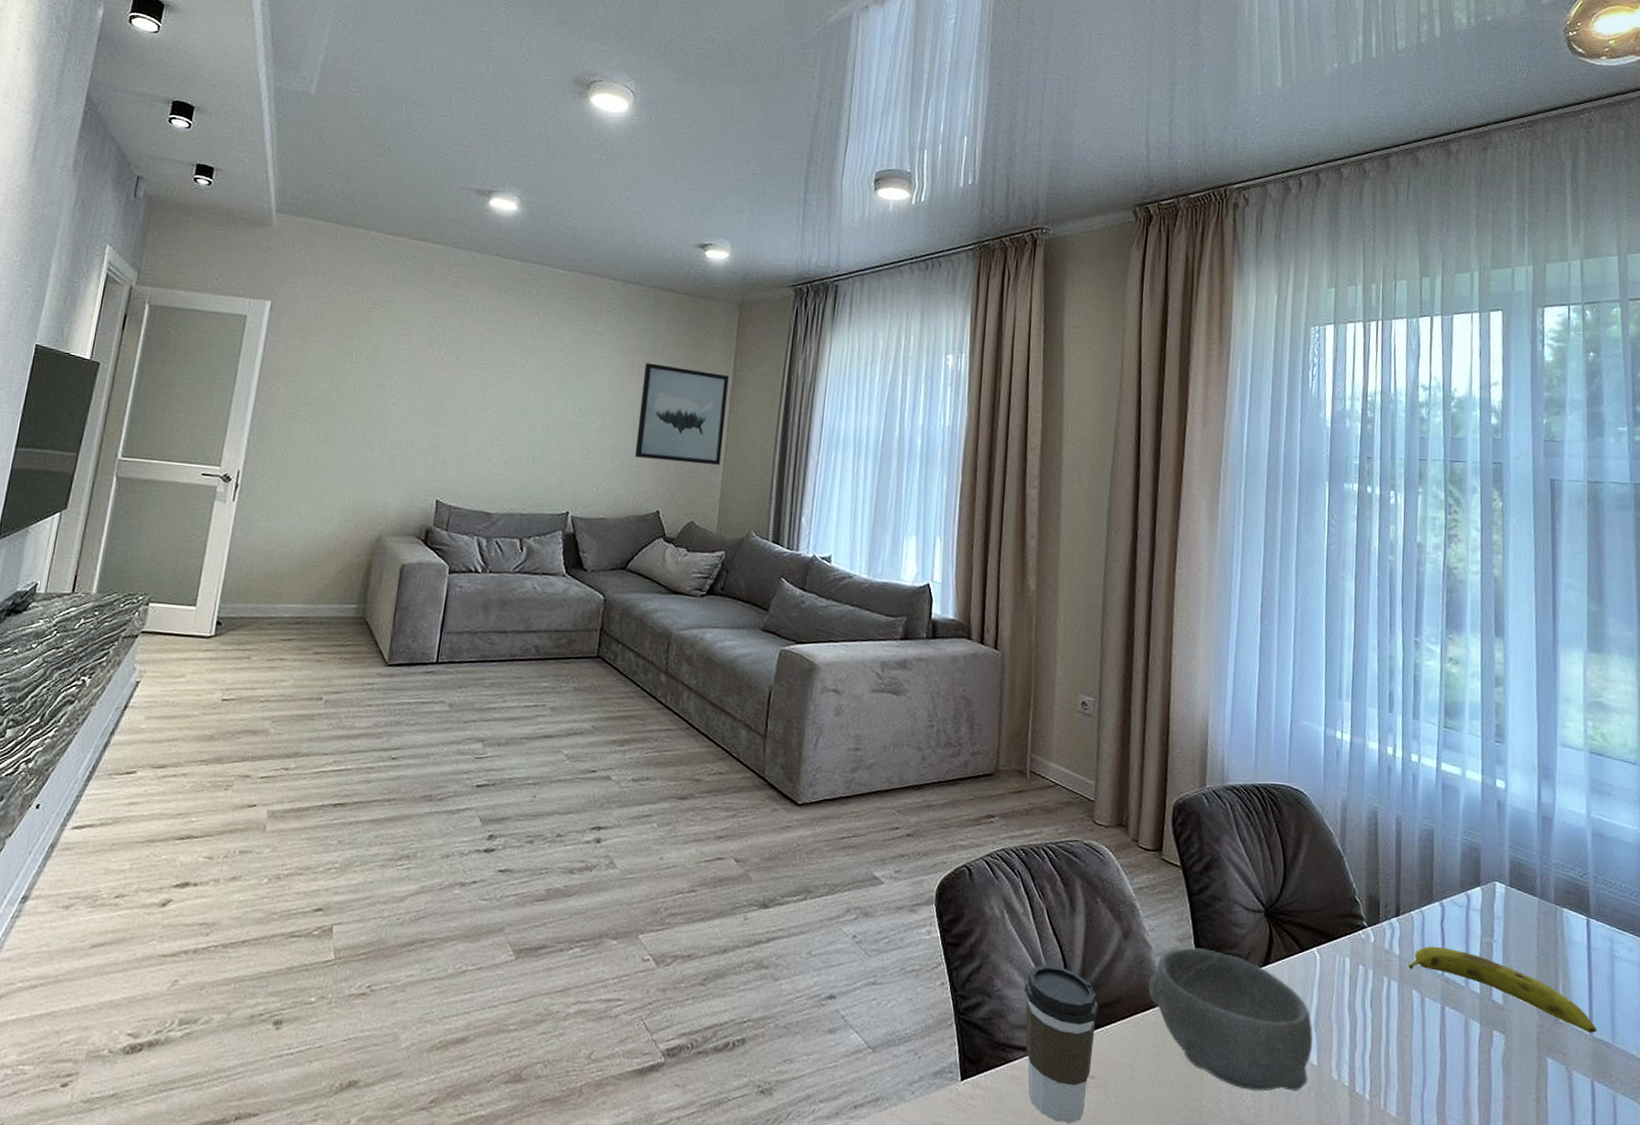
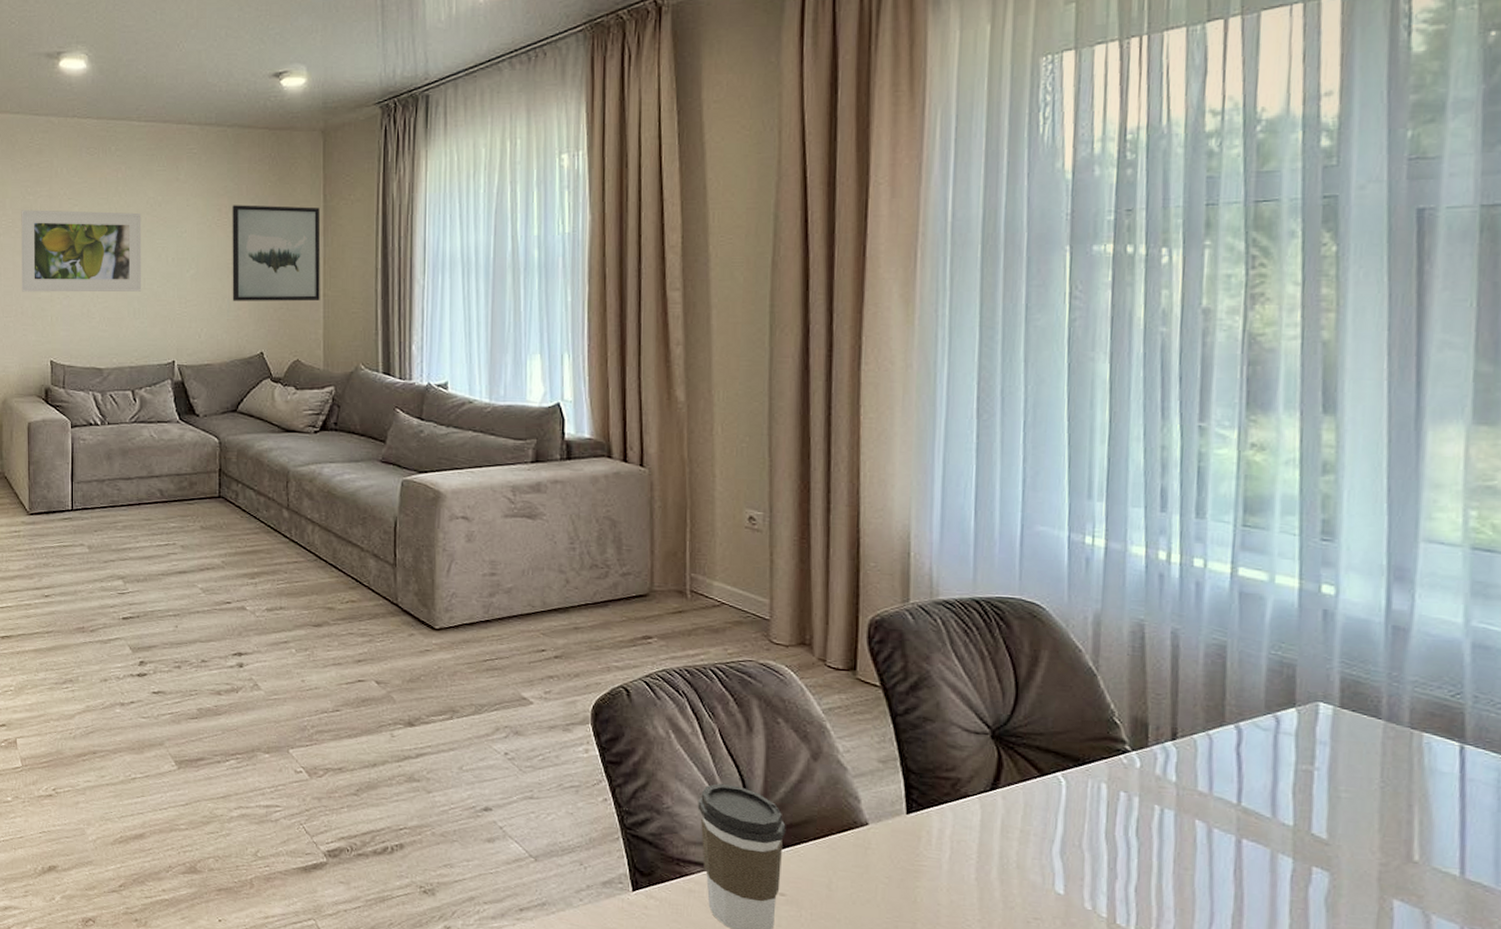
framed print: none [416,340,554,438] -> present [21,210,142,292]
bowl: present [1148,947,1314,1092] -> none [845,769,1059,920]
fruit: present [1408,946,1598,1034] -> none [1189,772,1473,876]

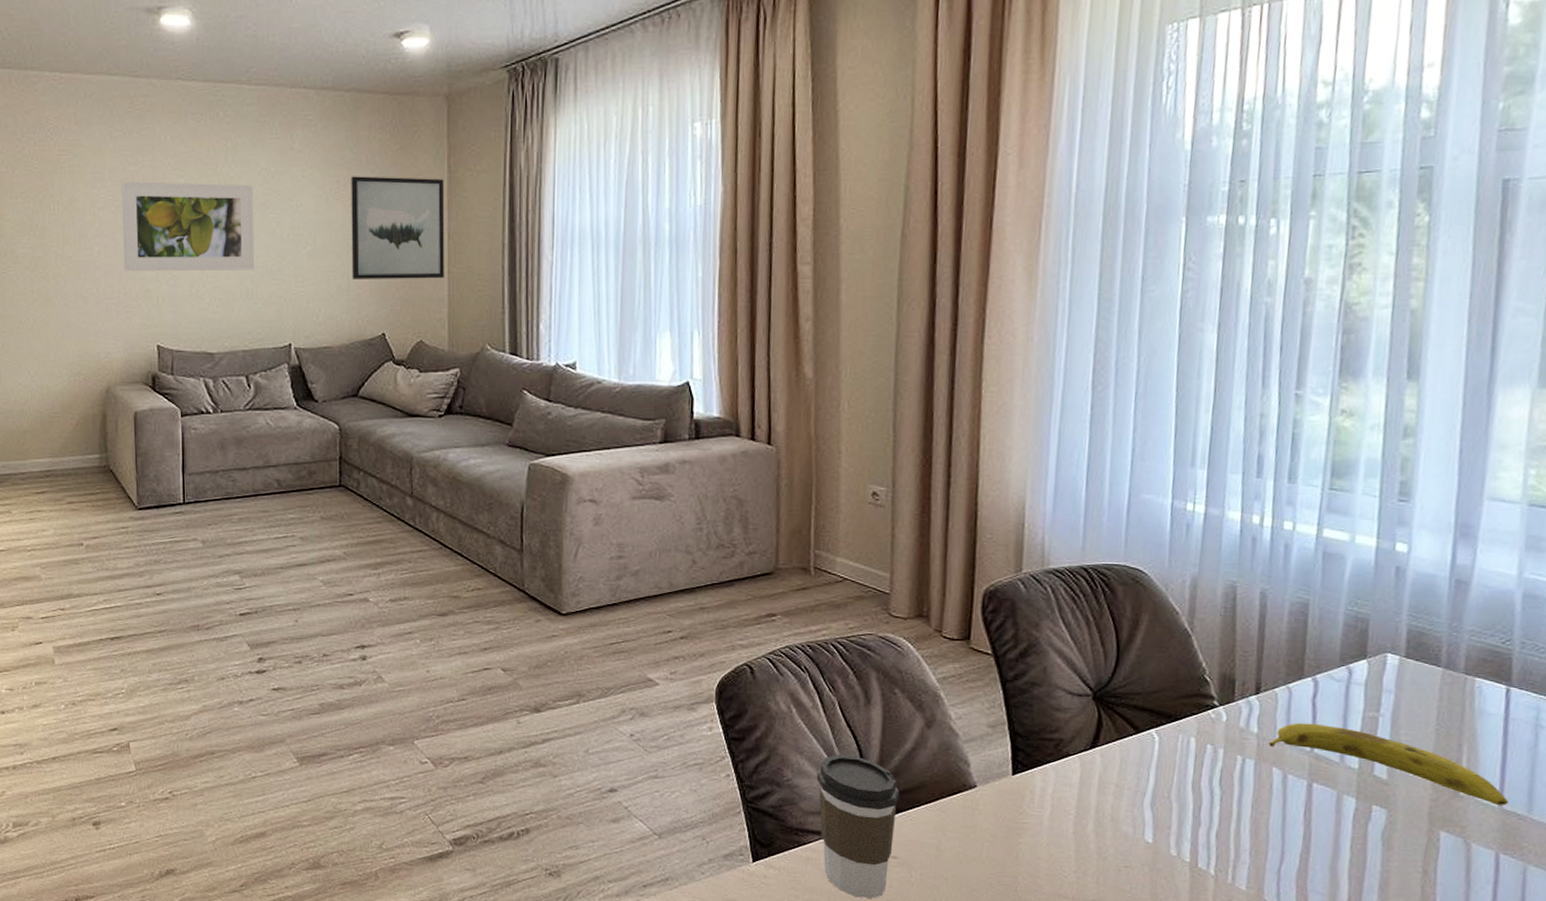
fruit: none [1189,772,1473,876] -> present [1269,722,1509,806]

